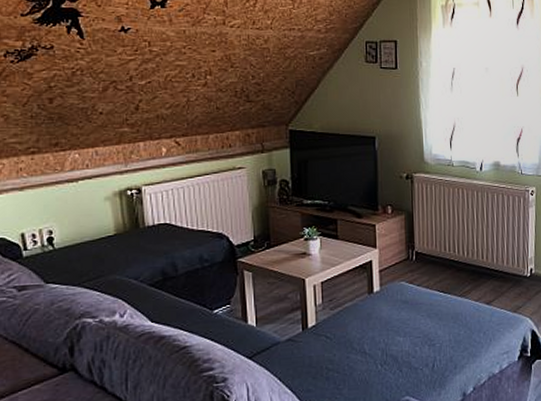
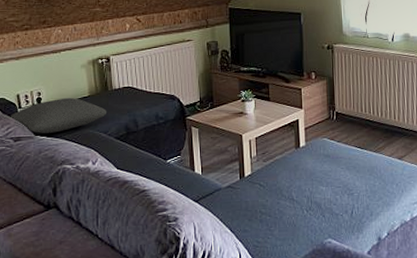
cushion: none [14,236,137,281] -> present [11,97,106,133]

